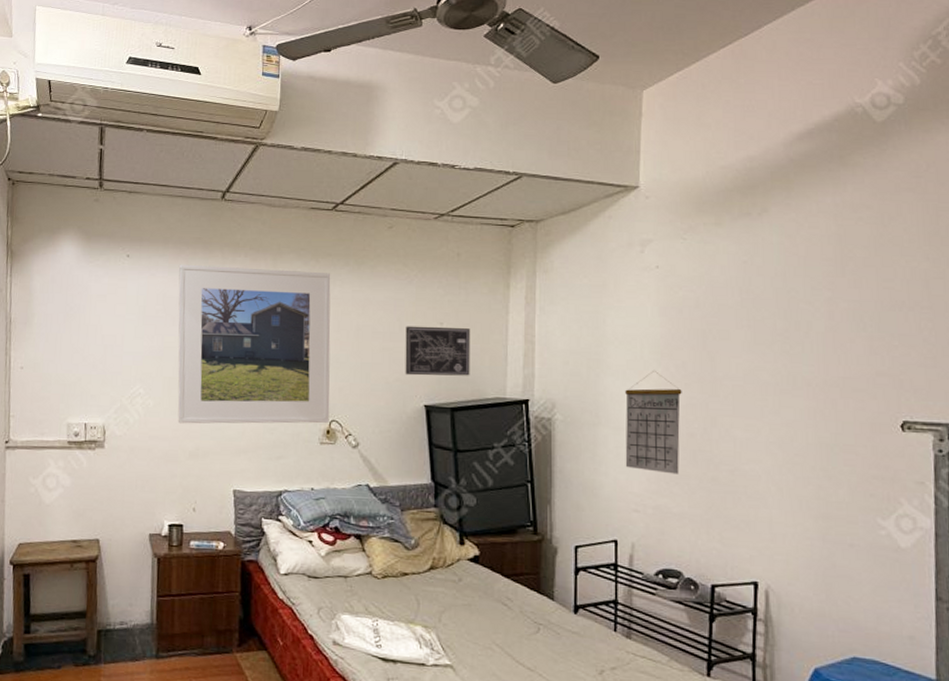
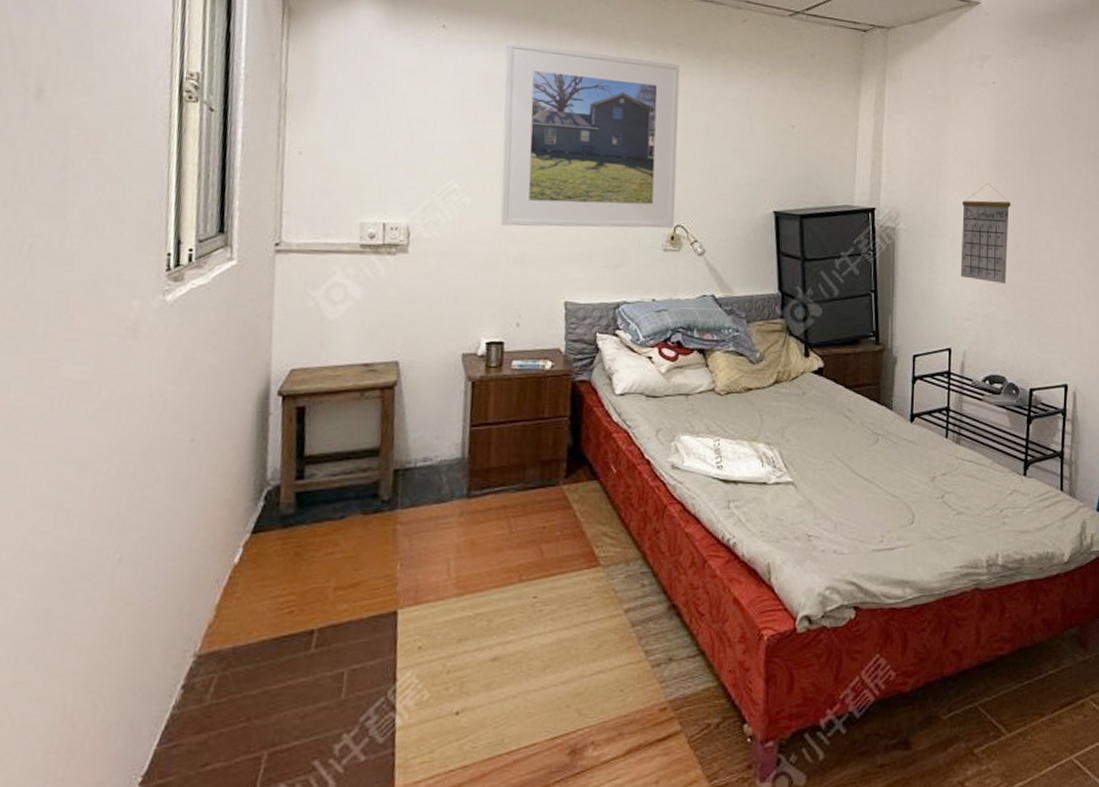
wall art: present [405,326,471,376] -> none [755,127,822,182]

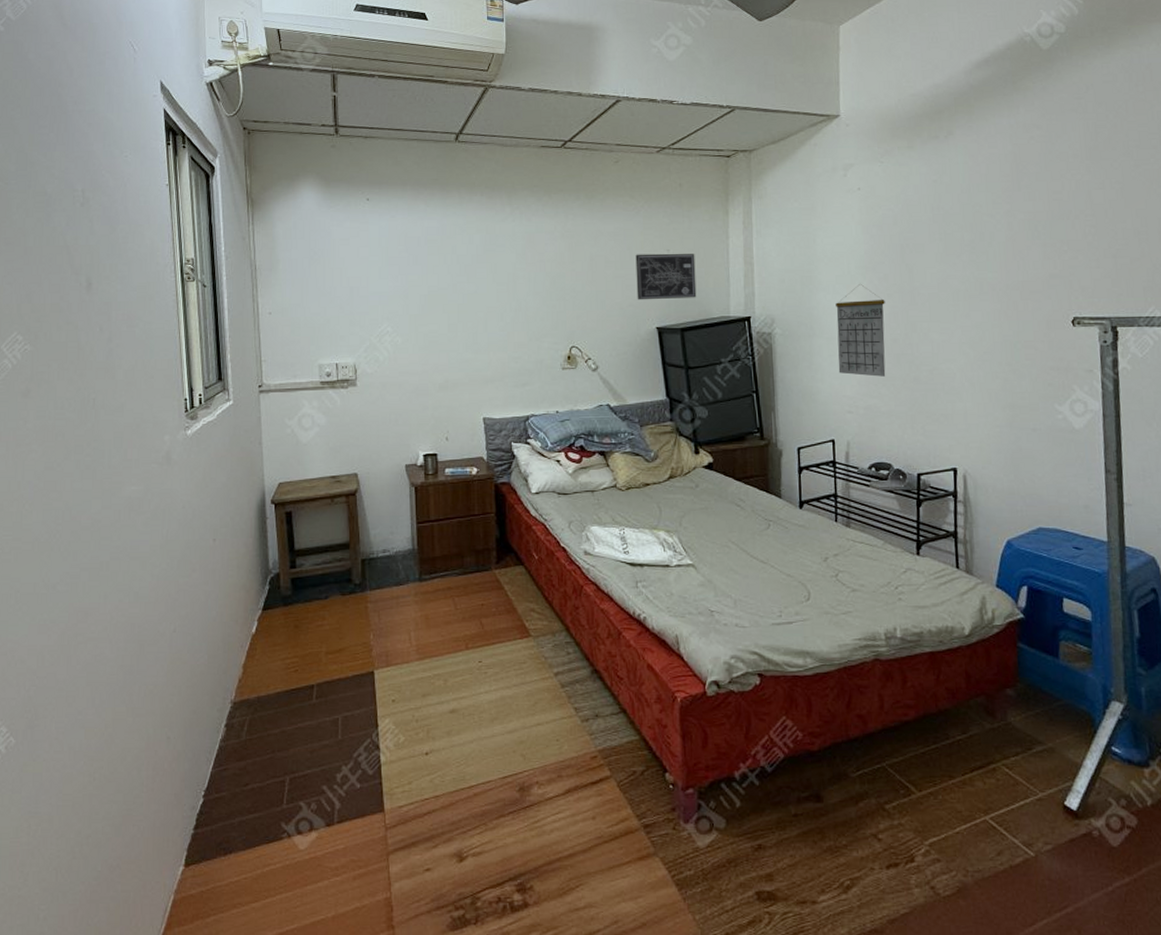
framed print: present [500,41,680,228] -> none [418,205,570,358]
wall art: none [755,127,822,182] -> present [635,253,697,300]

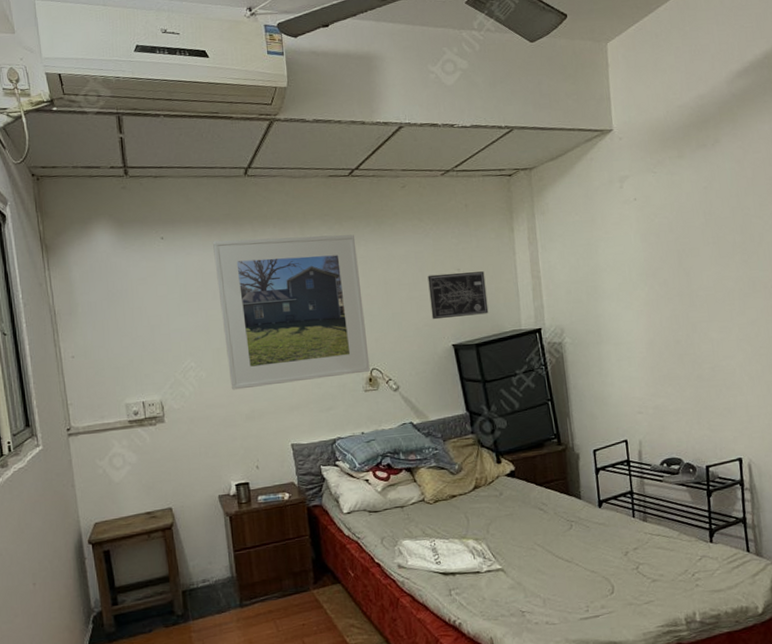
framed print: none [418,205,570,358] -> present [213,234,371,390]
calendar: present [836,284,886,377] -> none [620,290,671,377]

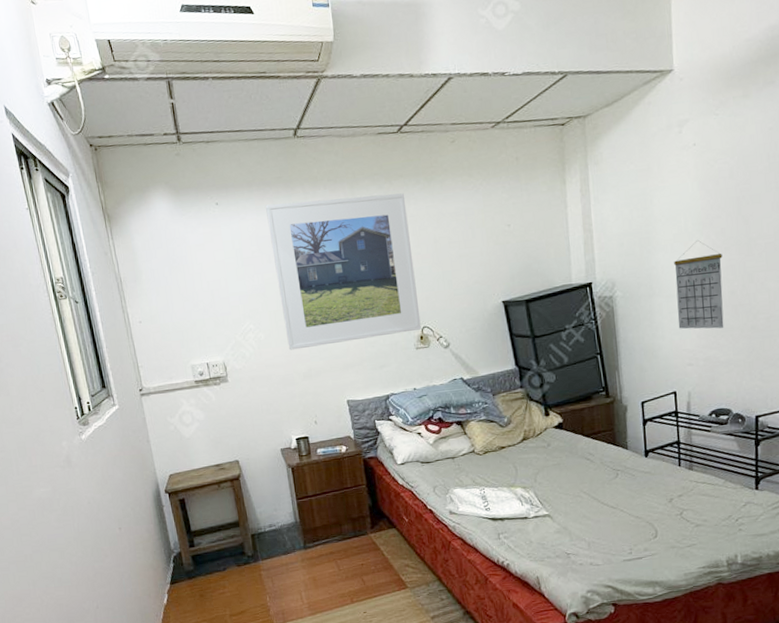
wall art: present [427,271,489,320] -> none [477,226,539,277]
calendar: none [620,290,671,377] -> present [674,240,724,329]

